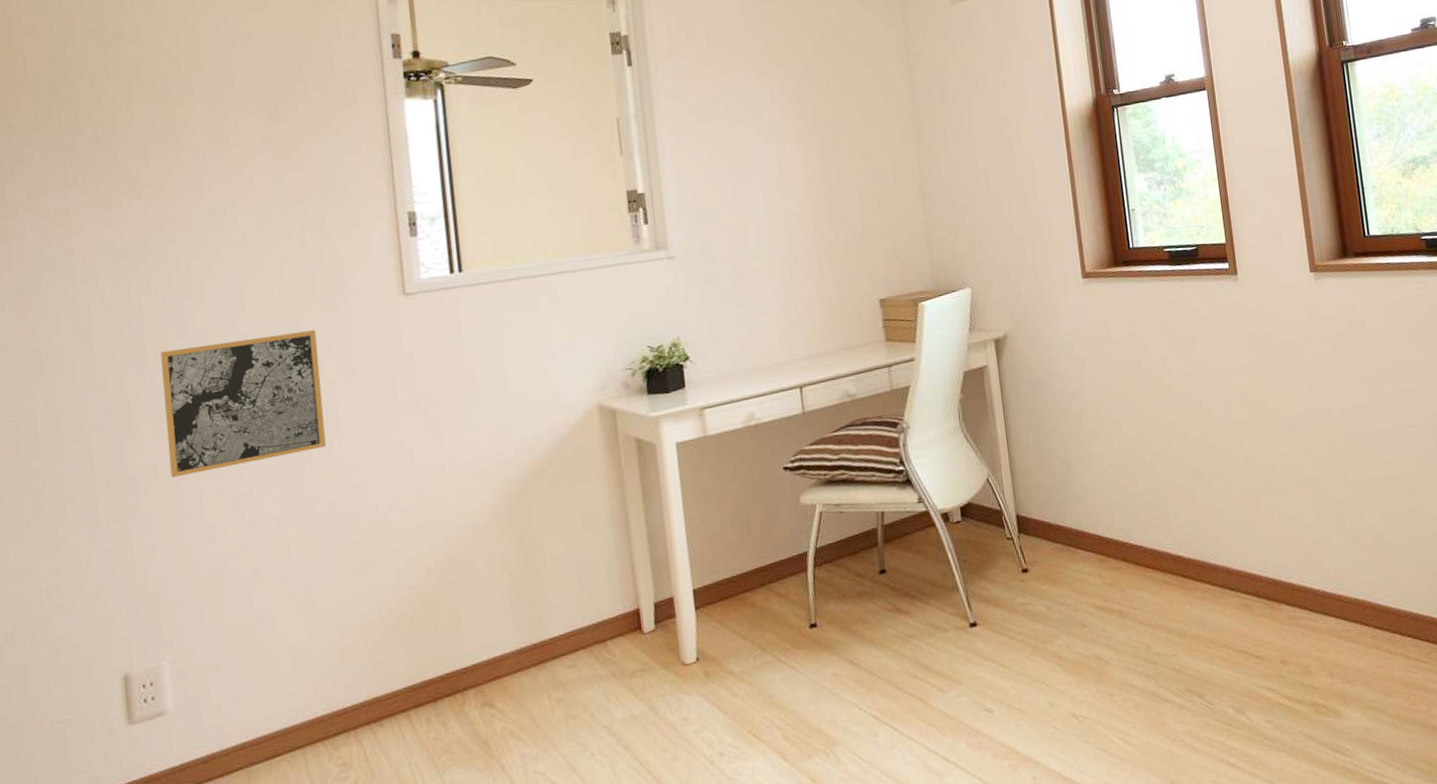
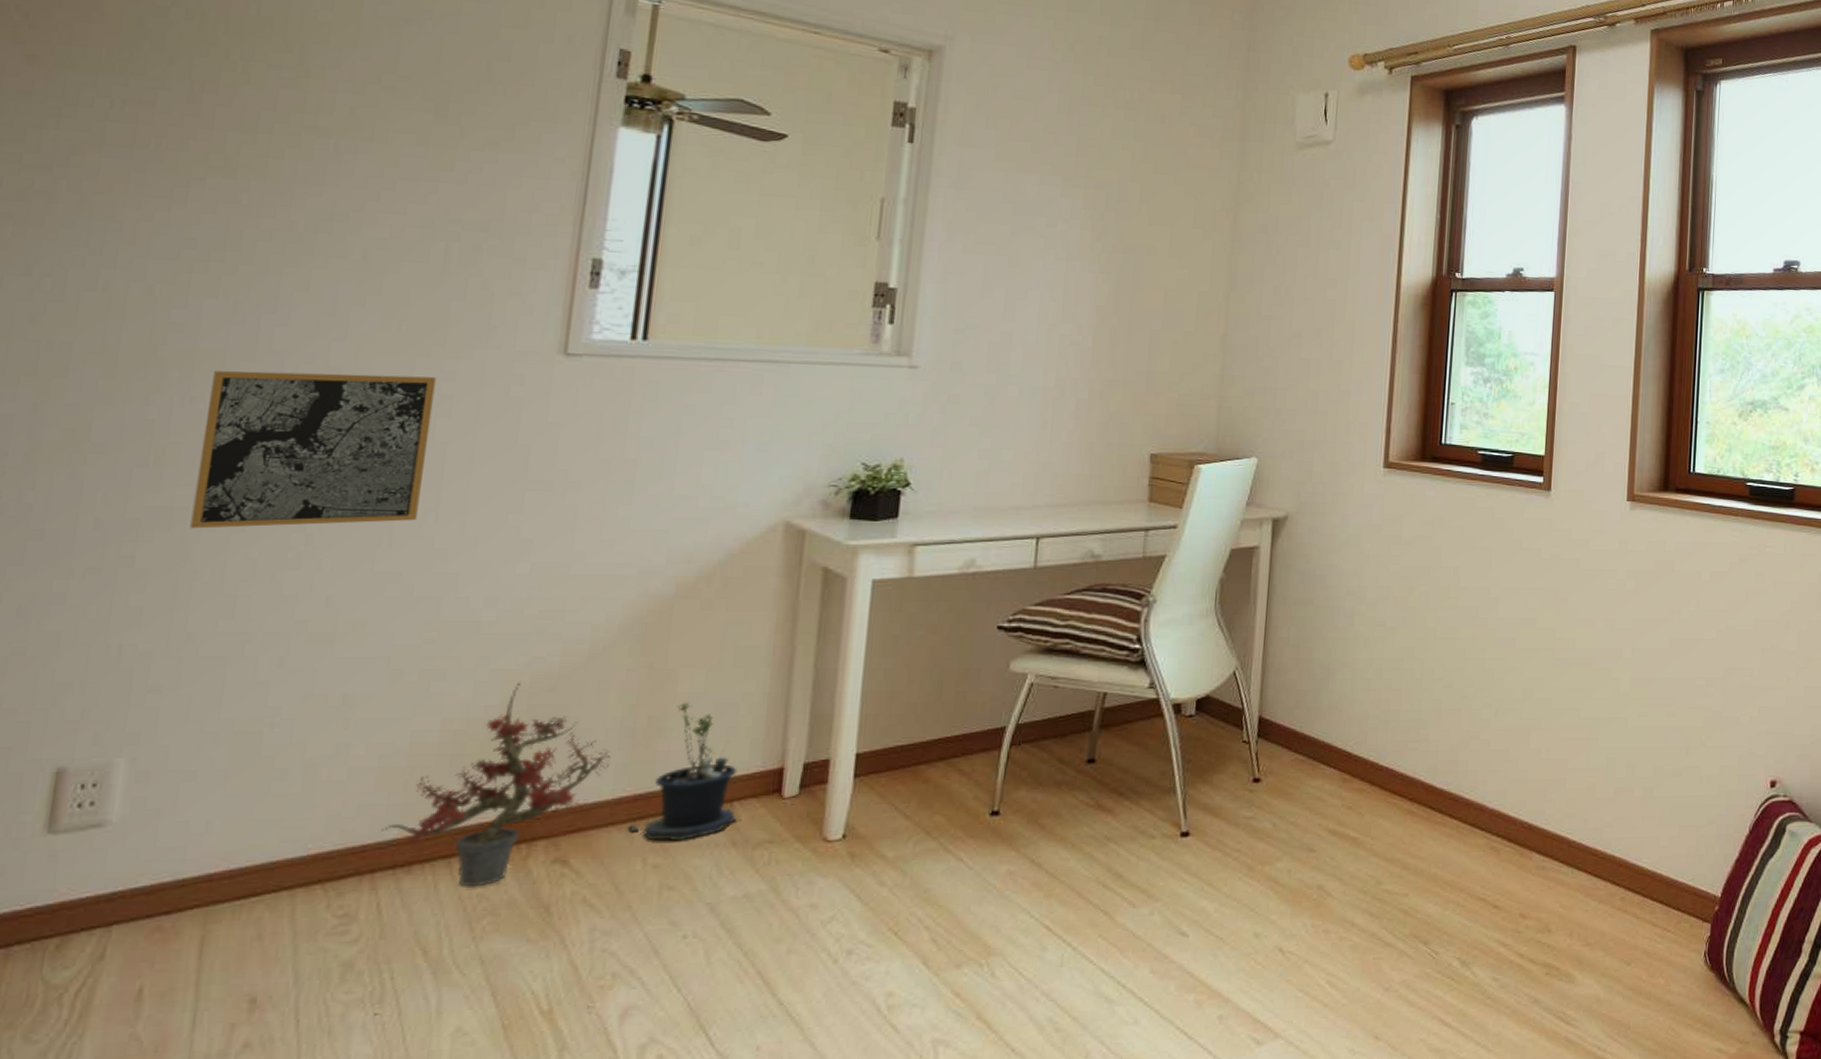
potted plant: none [354,565,508,733] -> present [381,682,611,887]
potted plant: none [531,564,613,680] -> present [627,702,738,842]

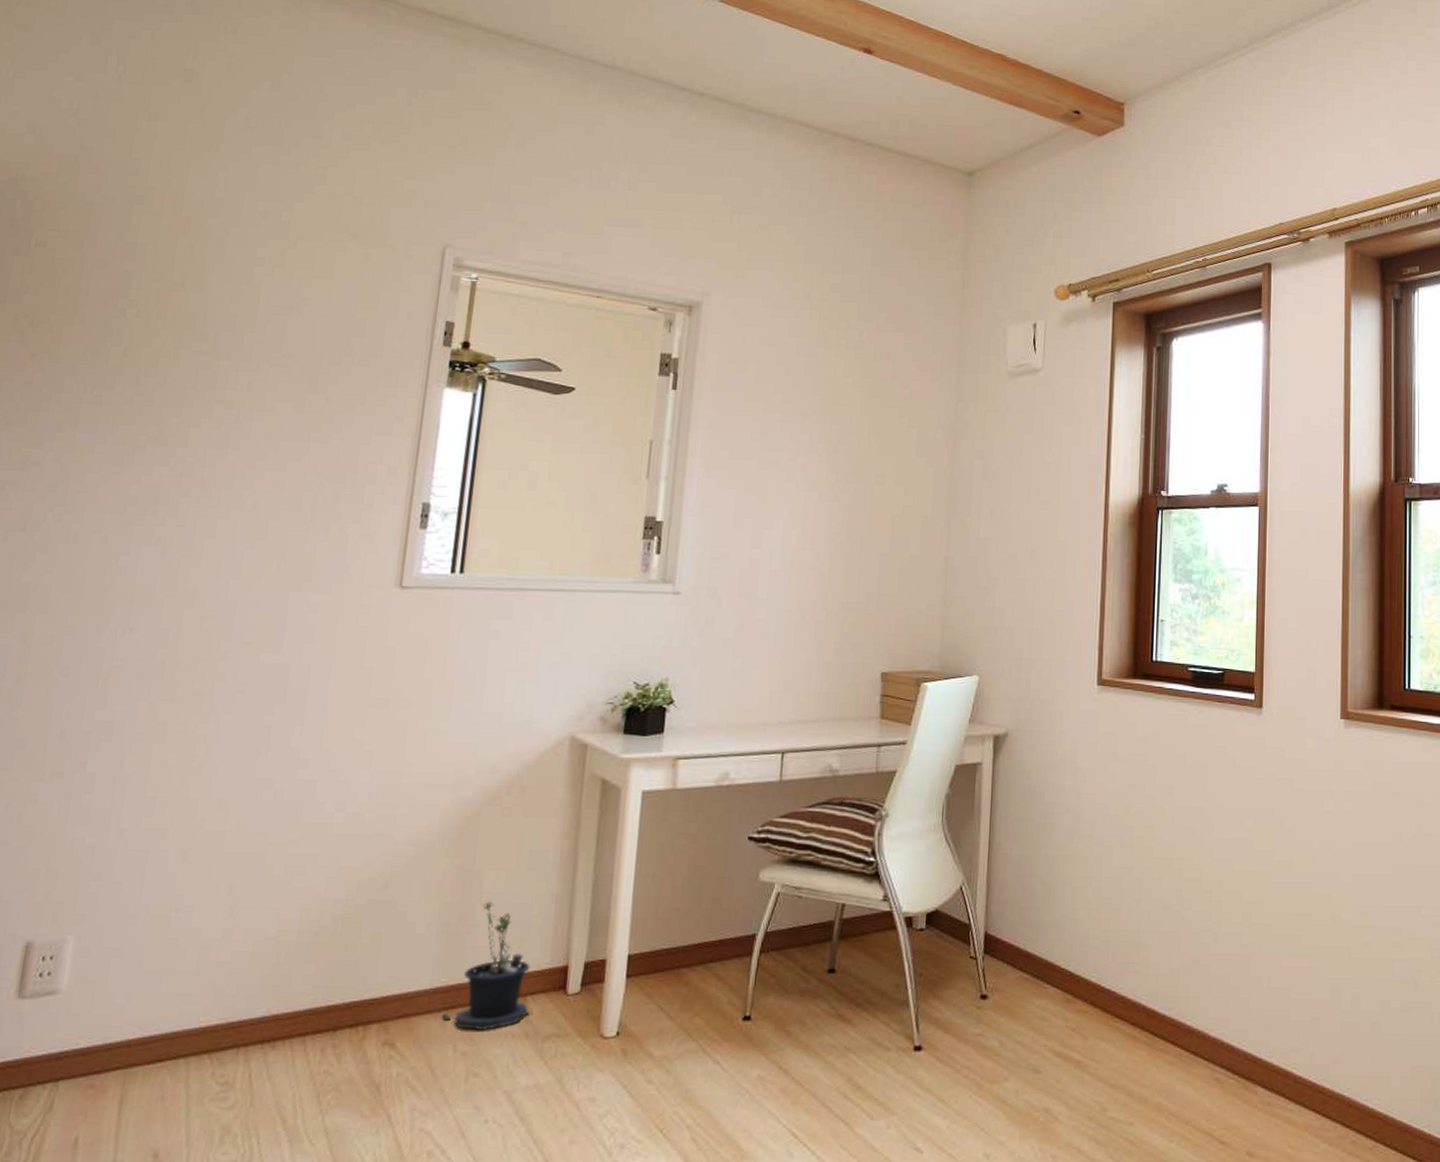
wall art: present [190,370,437,529] -> none [125,605,305,740]
potted plant: present [381,682,611,887] -> none [254,879,430,1064]

